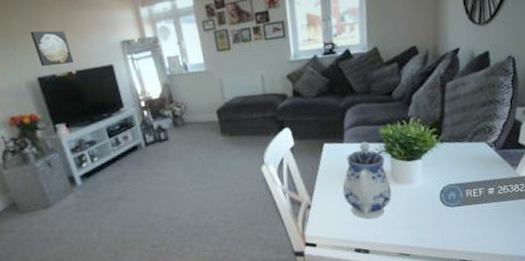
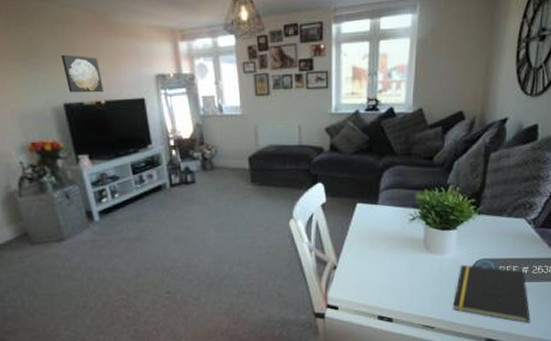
teapot: present [342,142,392,219] -> none [371,206,422,287]
notepad: none [425,191,501,242] -> present [453,264,530,323]

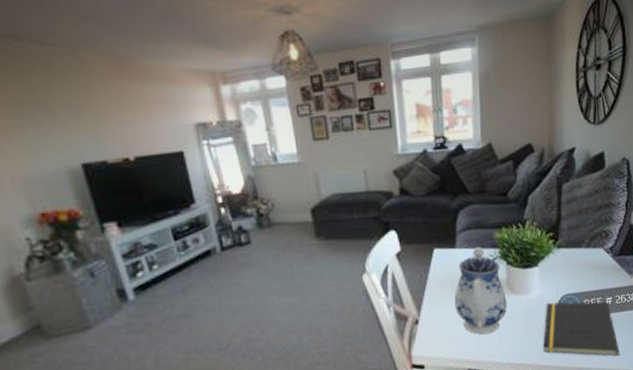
wall art: present [61,54,104,93] -> none [76,105,133,151]
teapot: none [371,206,422,287] -> present [454,247,508,335]

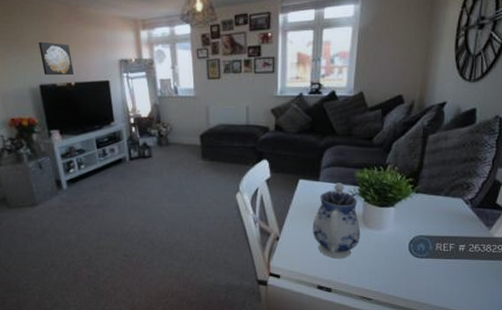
wall art: none [76,105,133,151] -> present [39,41,74,76]
notepad: present [543,301,620,356] -> none [390,240,467,299]

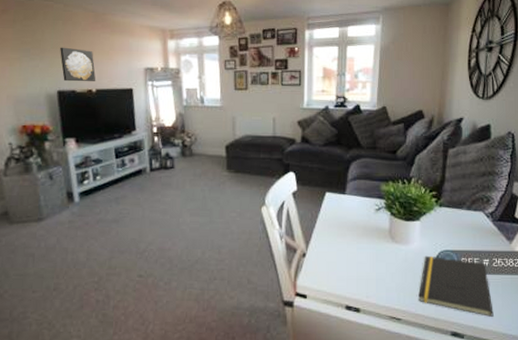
teapot: present [312,183,361,259] -> none [339,196,388,276]
notepad: none [390,240,467,299] -> present [418,255,494,317]

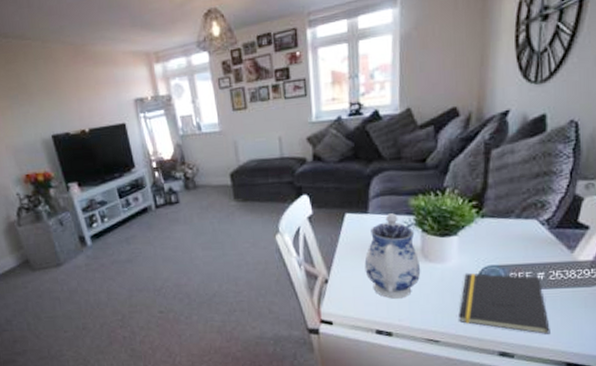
wall art: present [60,47,96,82] -> none [46,87,88,125]
teapot: none [339,196,388,276] -> present [364,213,421,299]

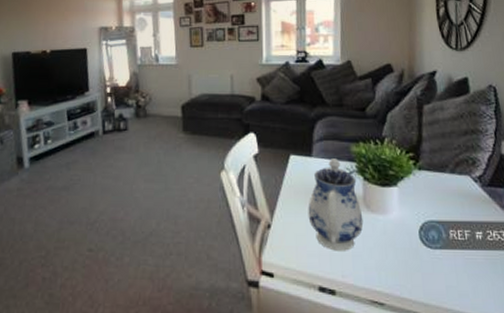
notepad: present [459,273,550,334] -> none [402,227,495,302]

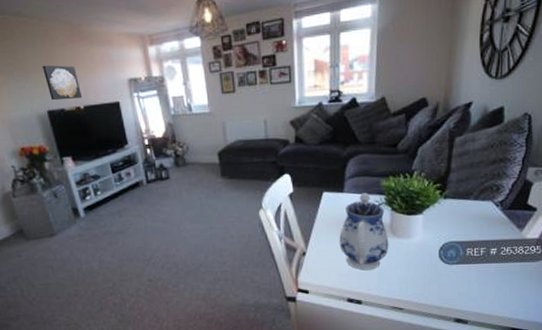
wall art: none [16,9,51,43] -> present [43,65,83,101]

